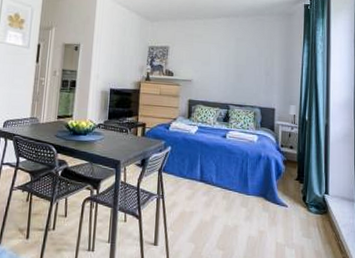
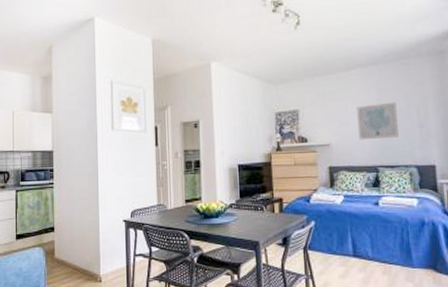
wall art: none [216,50,250,81] -> present [356,102,399,140]

